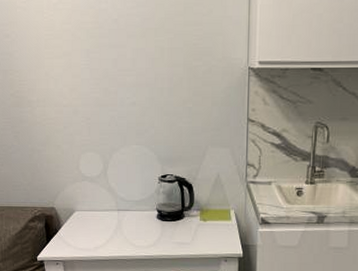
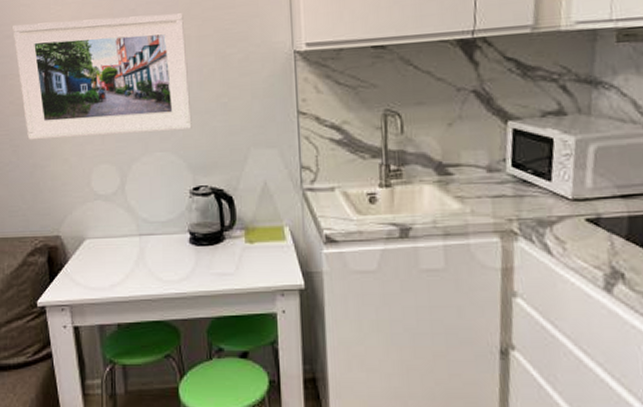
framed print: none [11,25,163,129] -> present [13,13,192,141]

